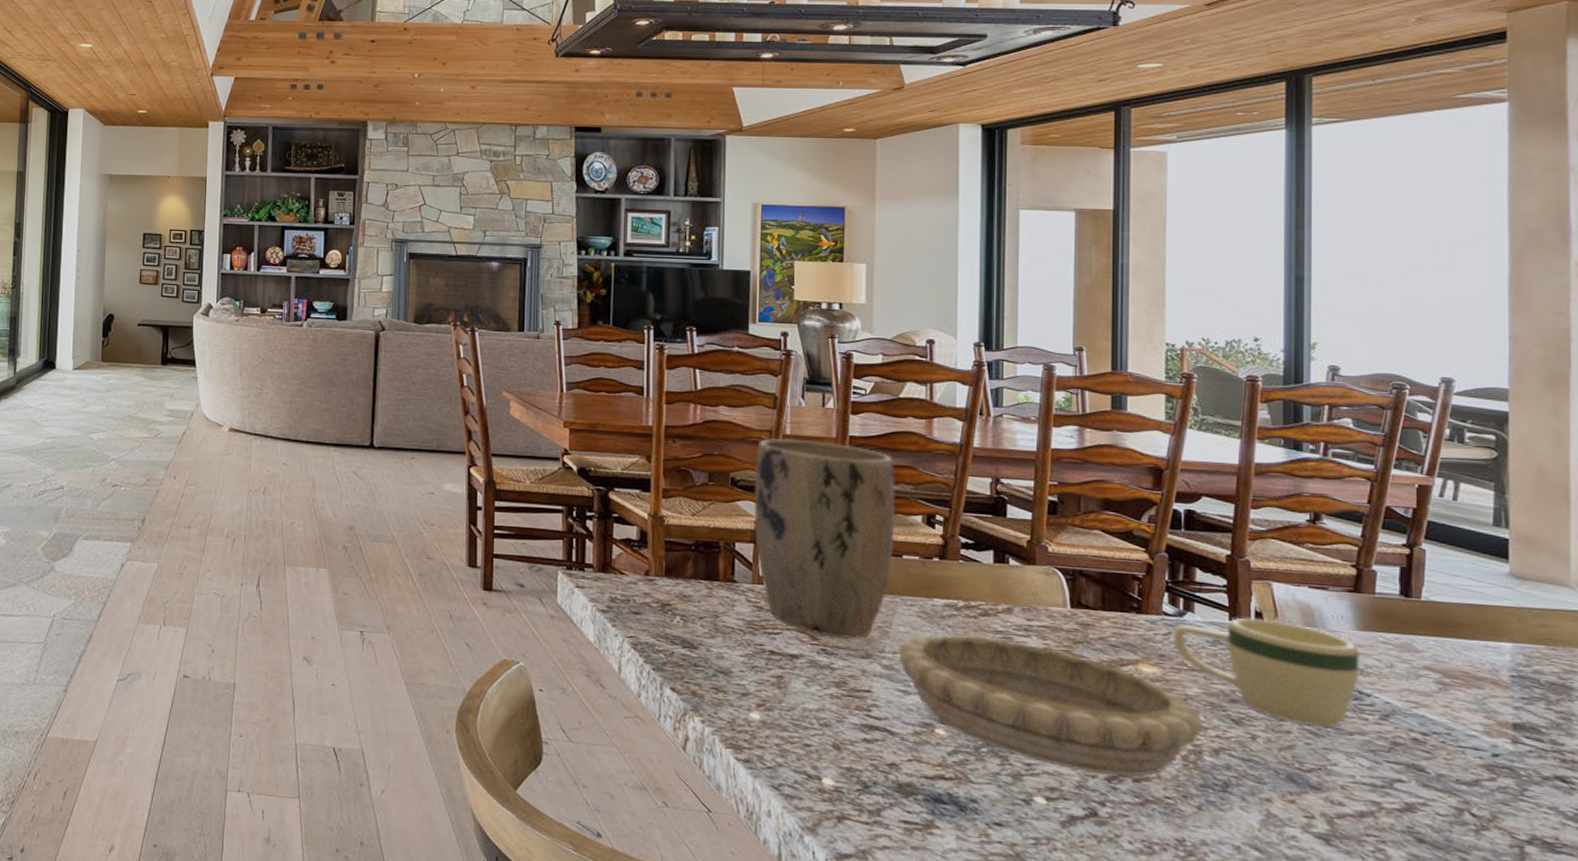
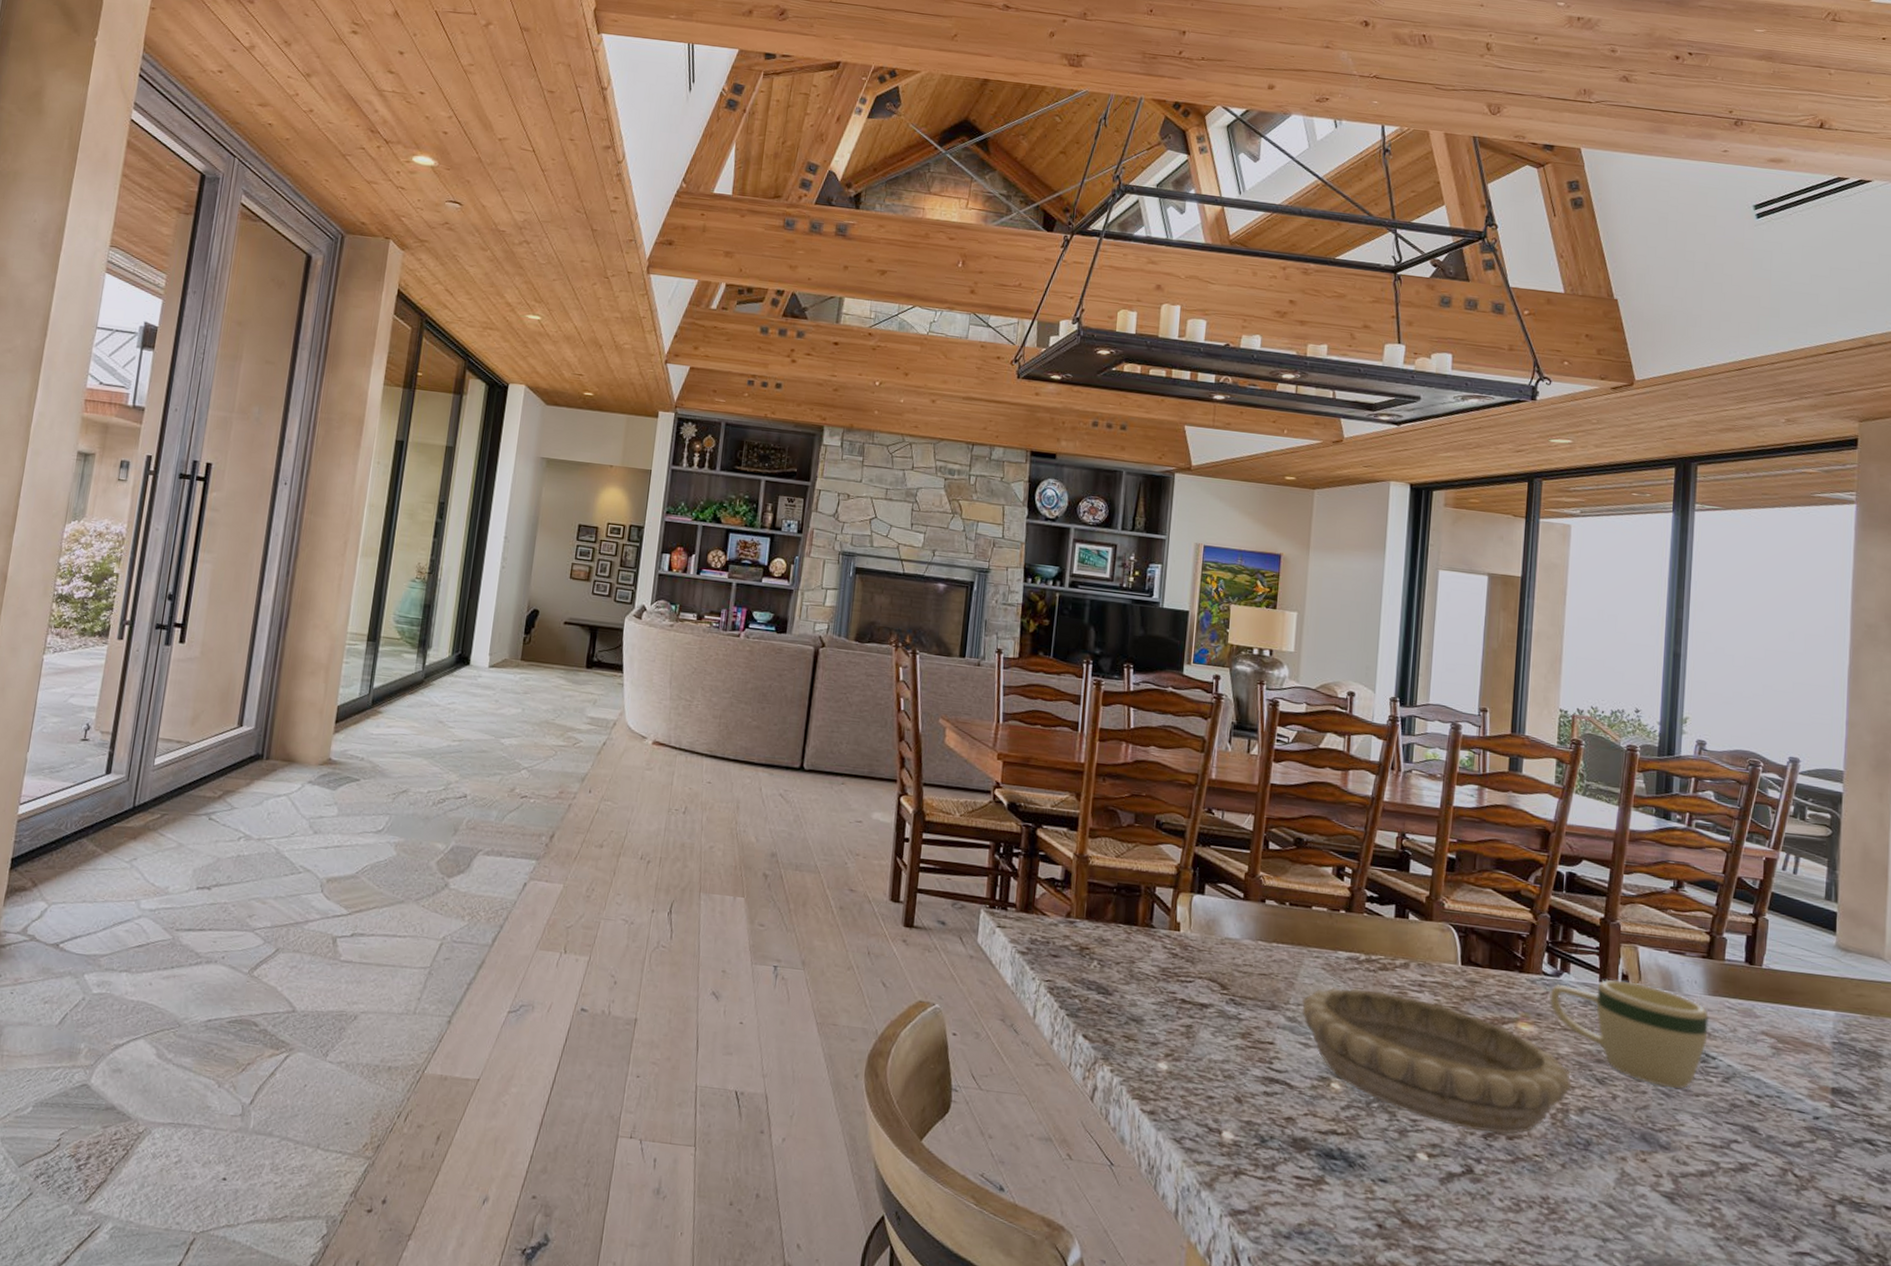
plant pot: present [753,438,896,639] -> none [1174,781,1311,990]

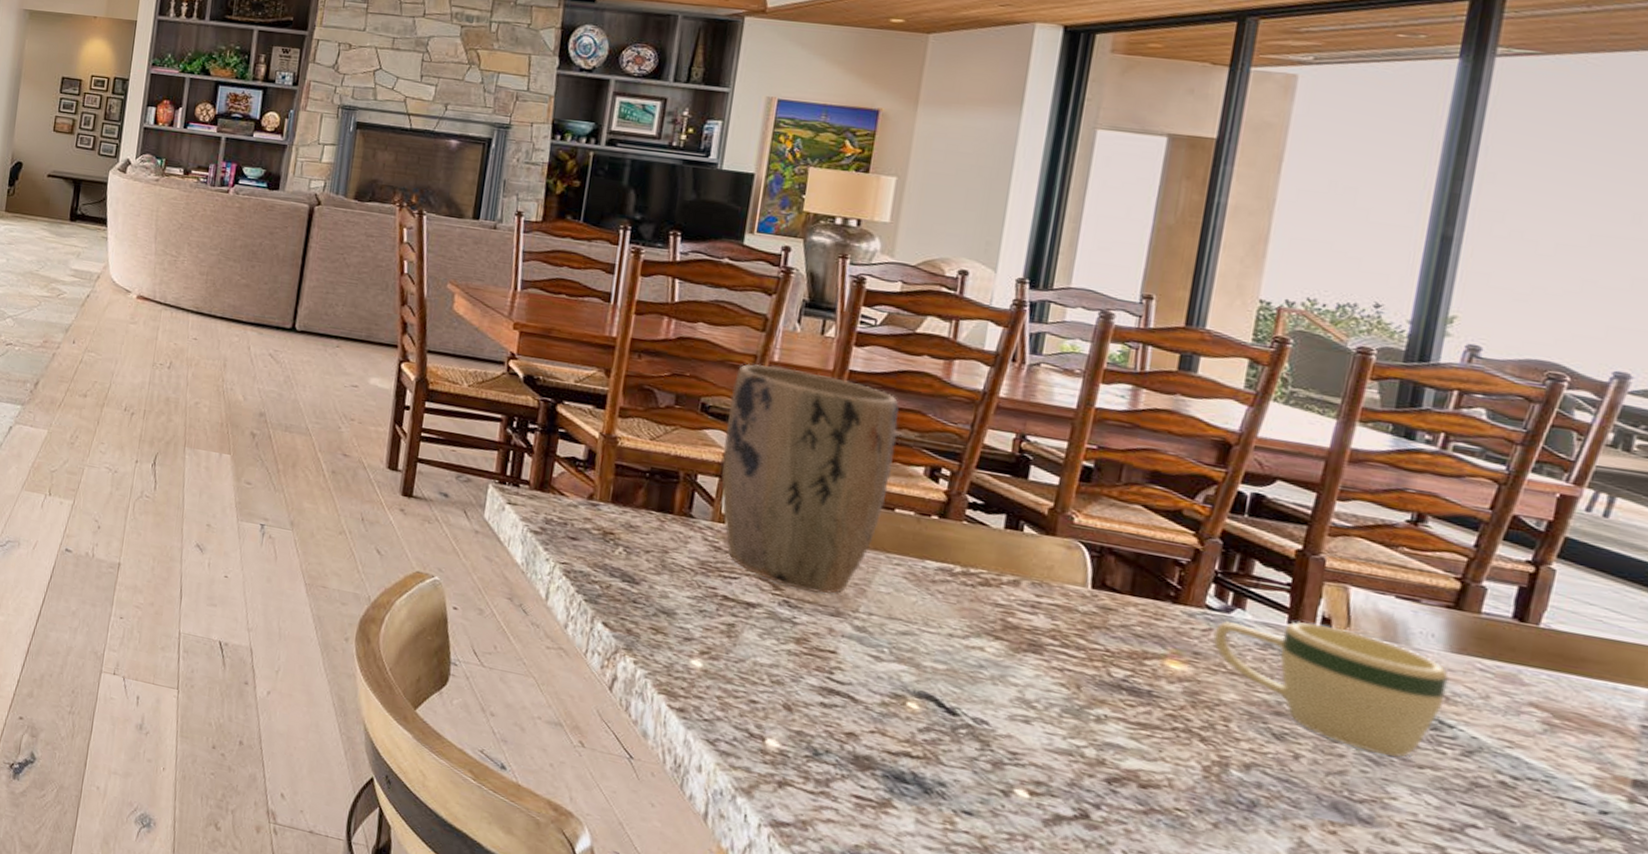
plant pot: none [1174,781,1311,990] -> present [720,363,900,595]
decorative bowl: present [1301,987,1571,1134] -> none [874,599,1236,782]

